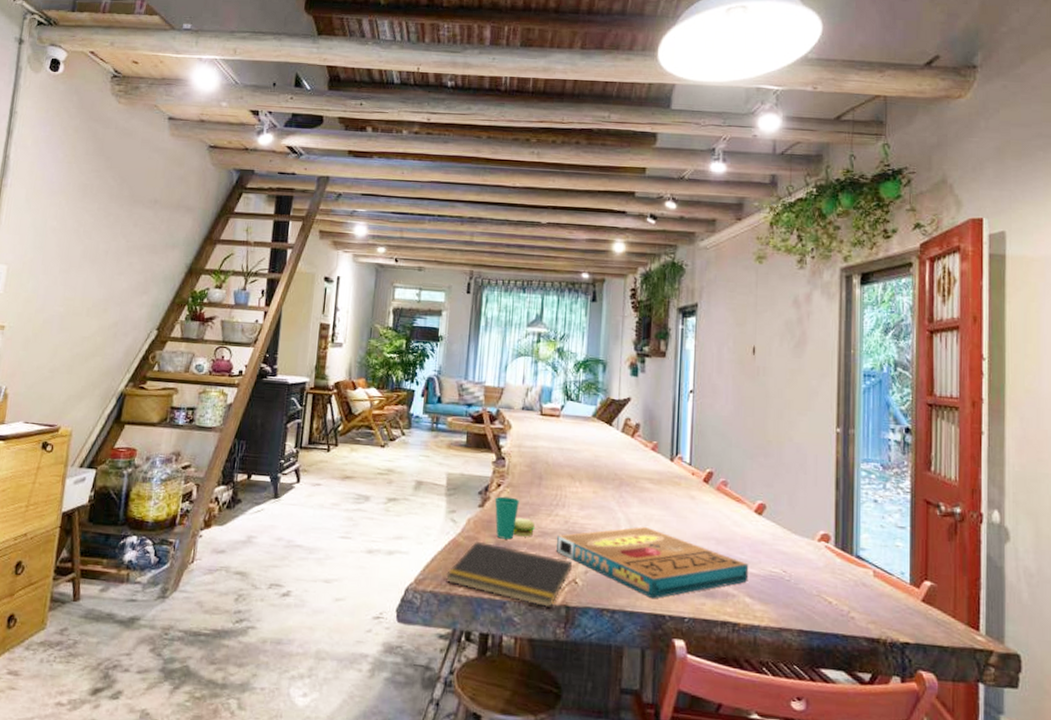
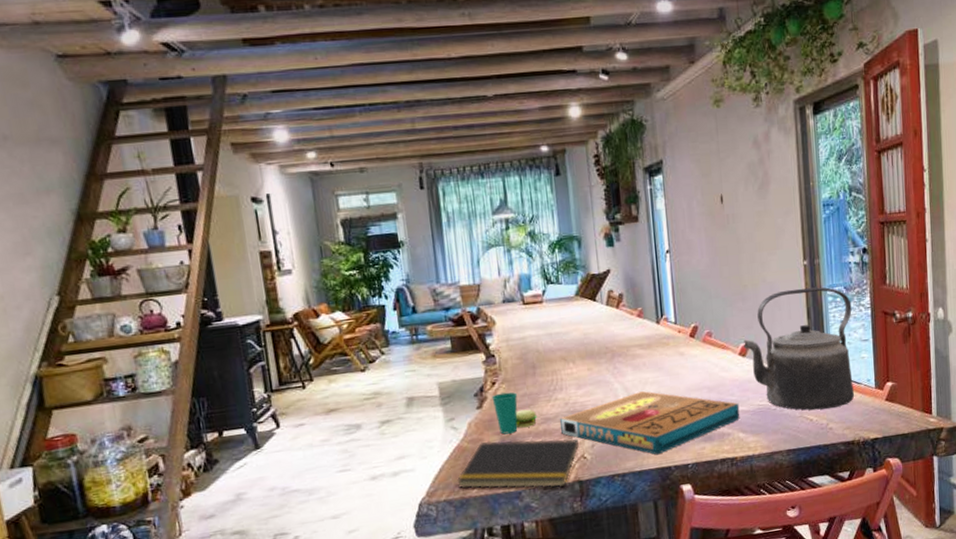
kettle: none [760,454,888,596] -> present [743,287,855,410]

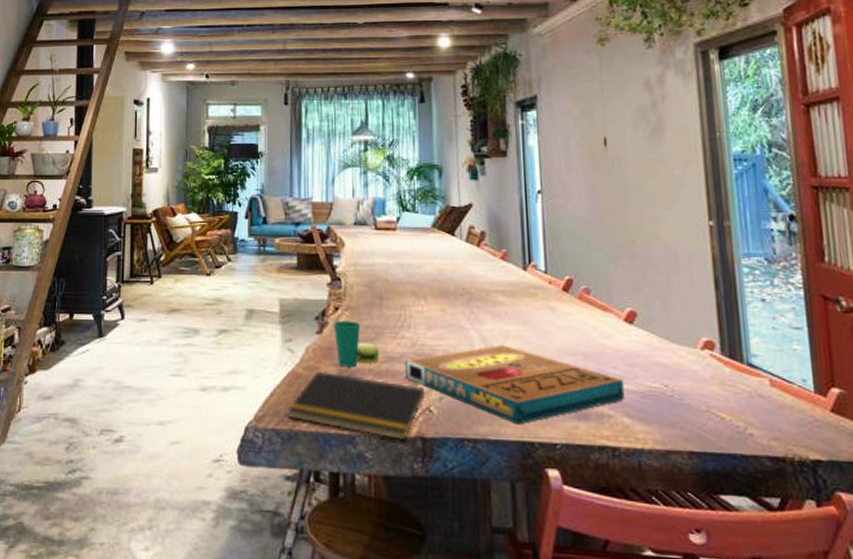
kettle: present [743,287,855,410] -> none [630,252,785,408]

